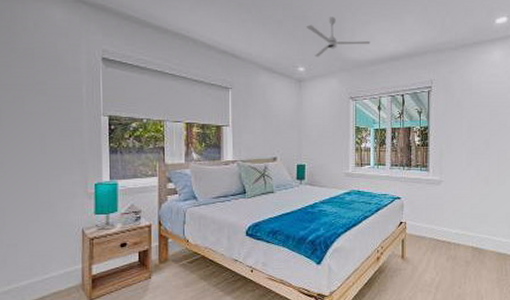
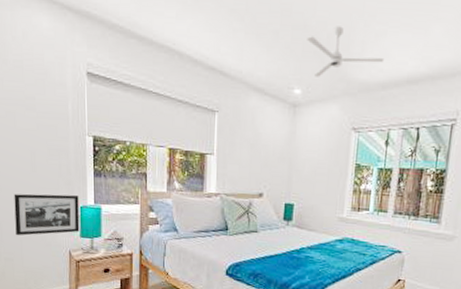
picture frame: none [20,174,94,220] -> present [14,194,80,236]

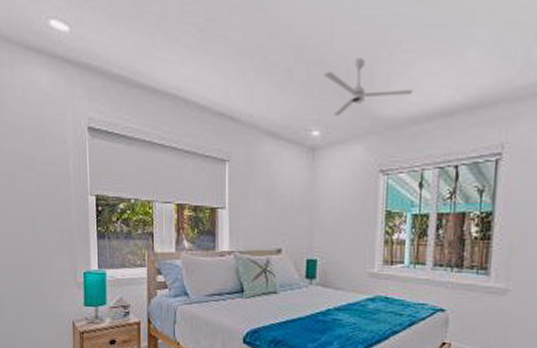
picture frame: present [14,194,80,236] -> none [14,260,83,307]

